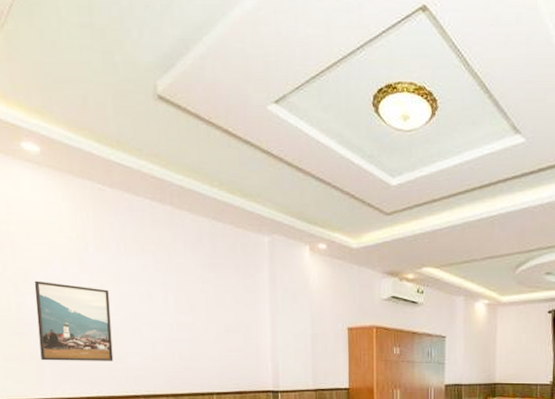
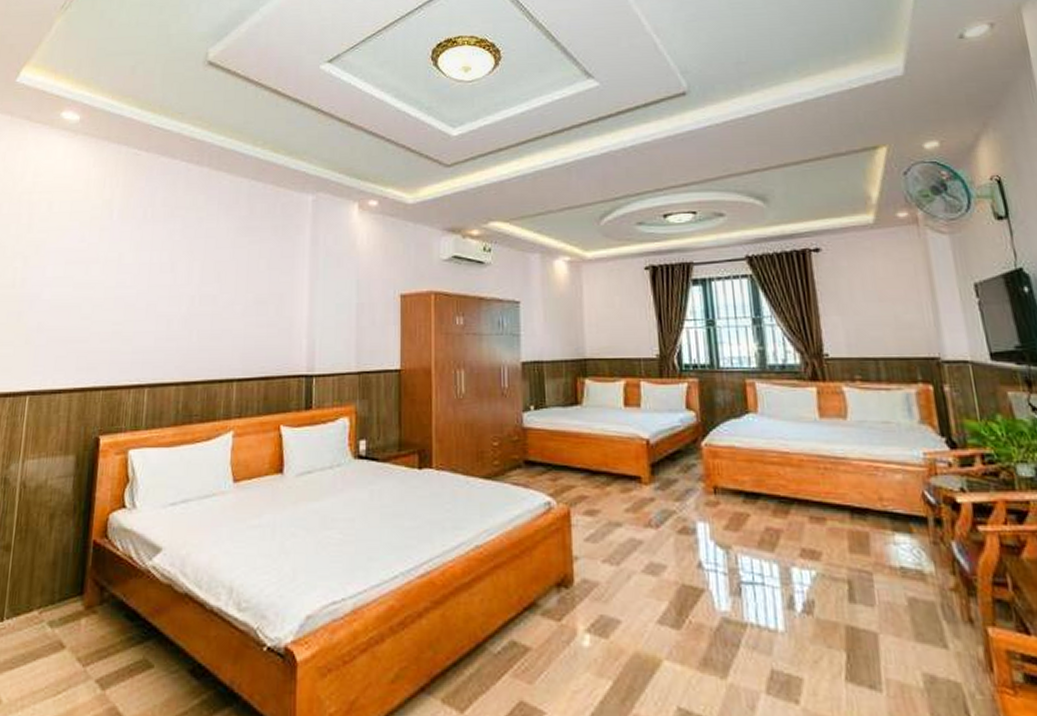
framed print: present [34,280,114,361] -> none [36,252,127,345]

